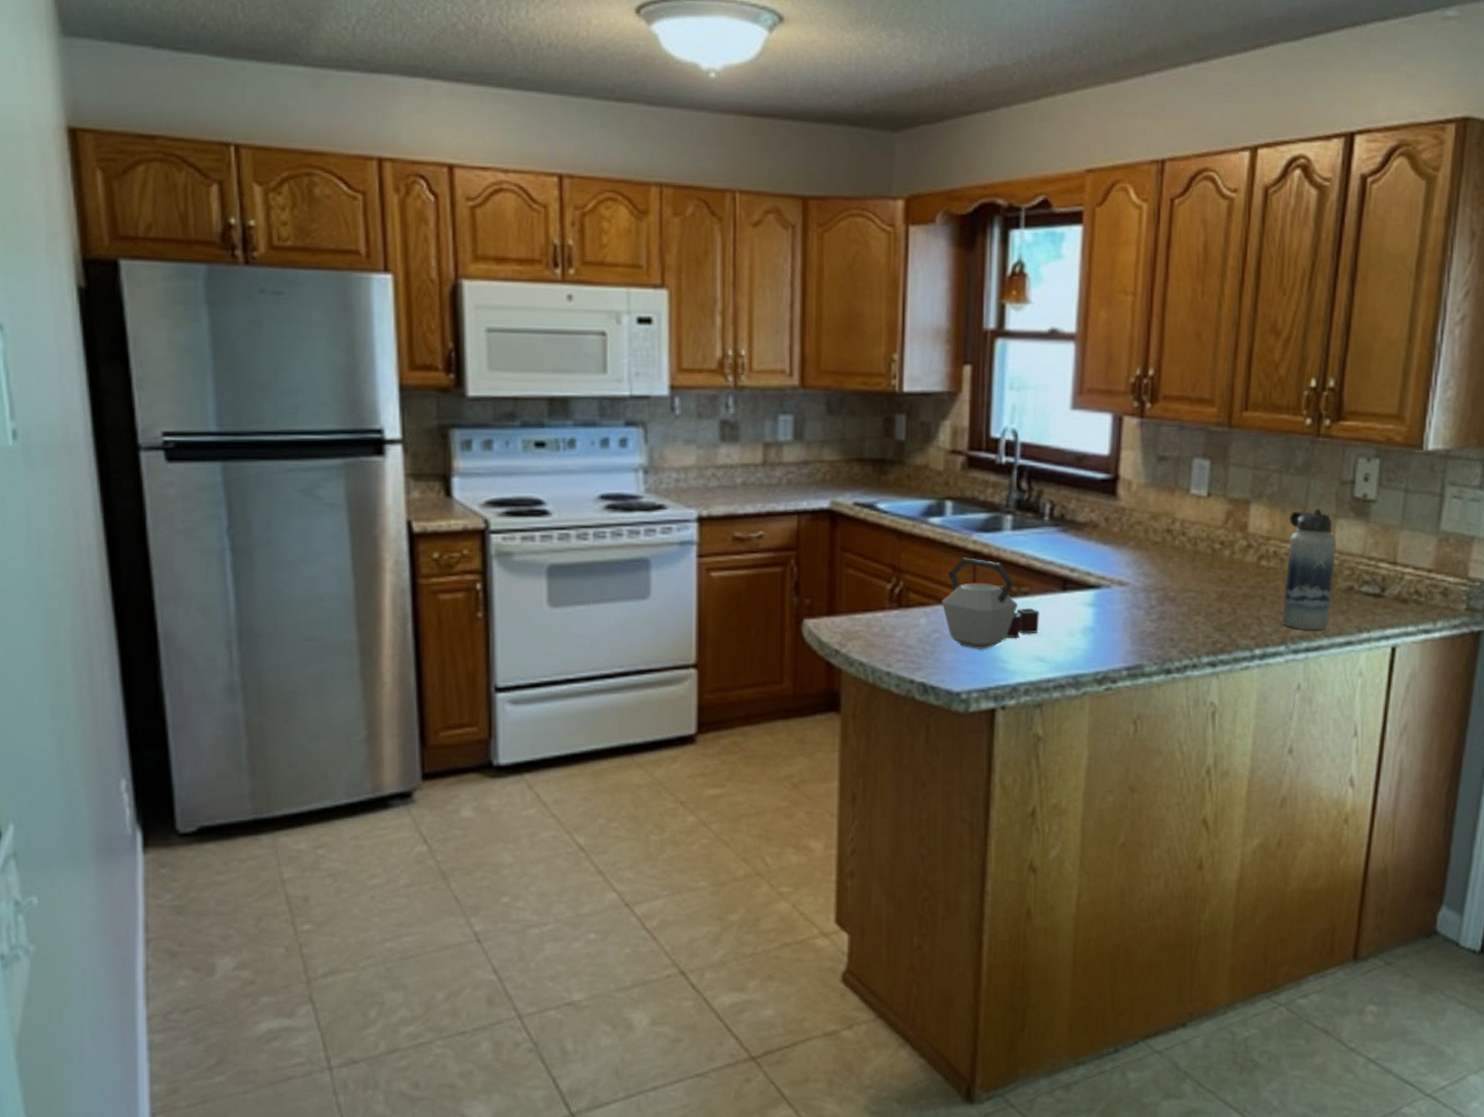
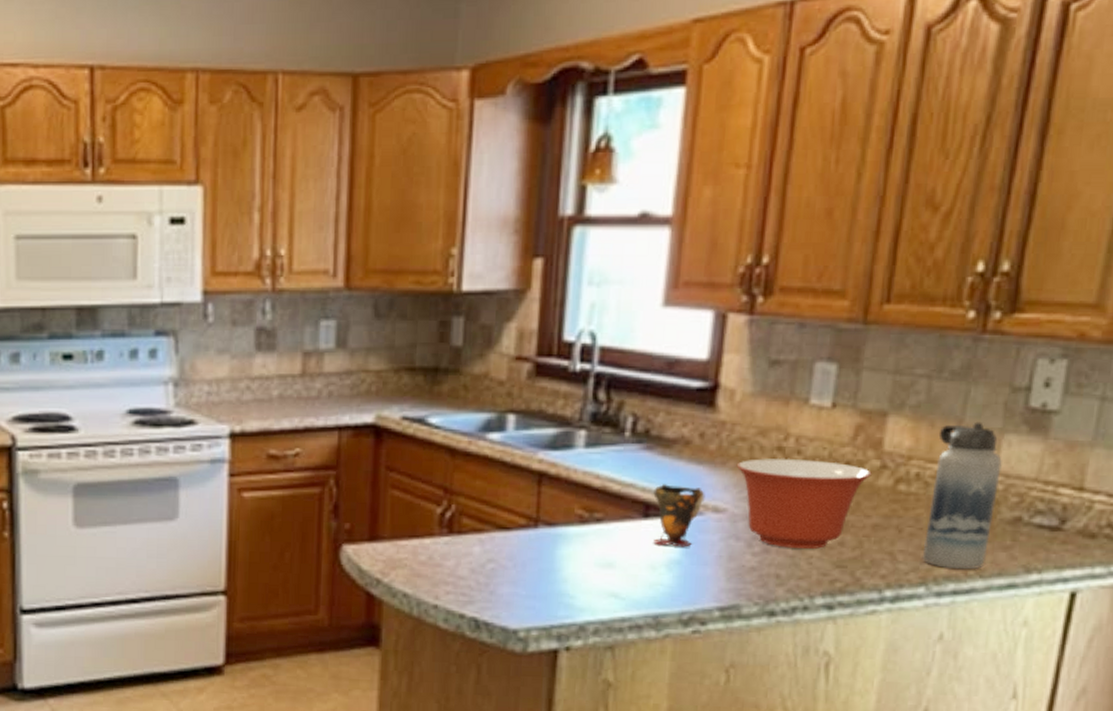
kettle: present [941,557,1039,649] -> none [499,478,615,582]
cup: none [1069,562,1111,616] -> present [653,484,705,547]
mixing bowl: none [1135,539,1240,615] -> present [736,459,872,549]

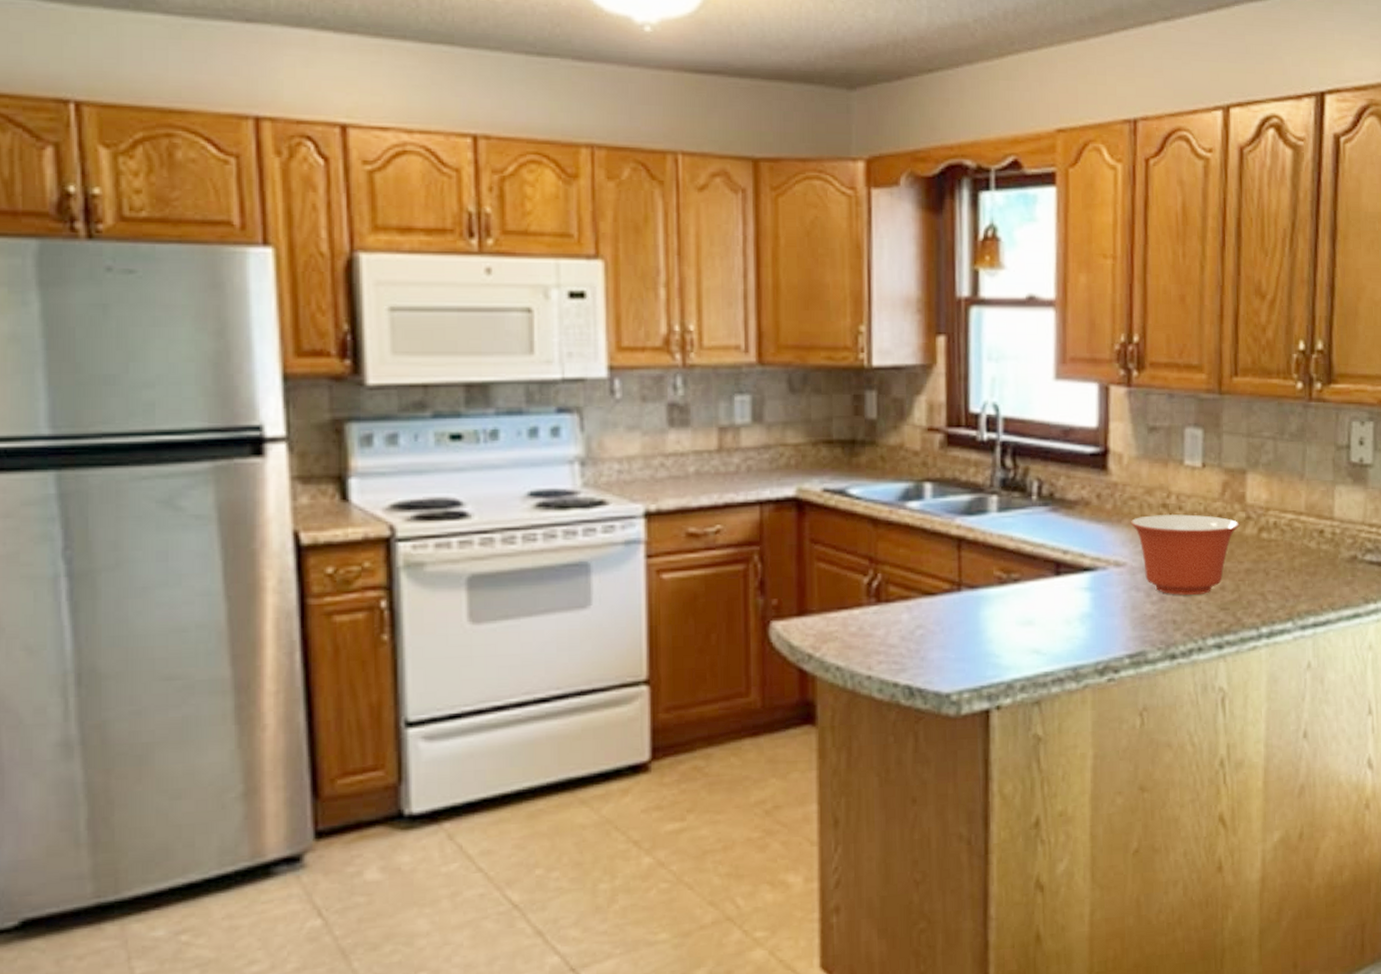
cup: present [653,484,705,547] -> none [1062,543,1107,601]
water bottle: present [922,421,1002,570] -> none [1286,476,1337,605]

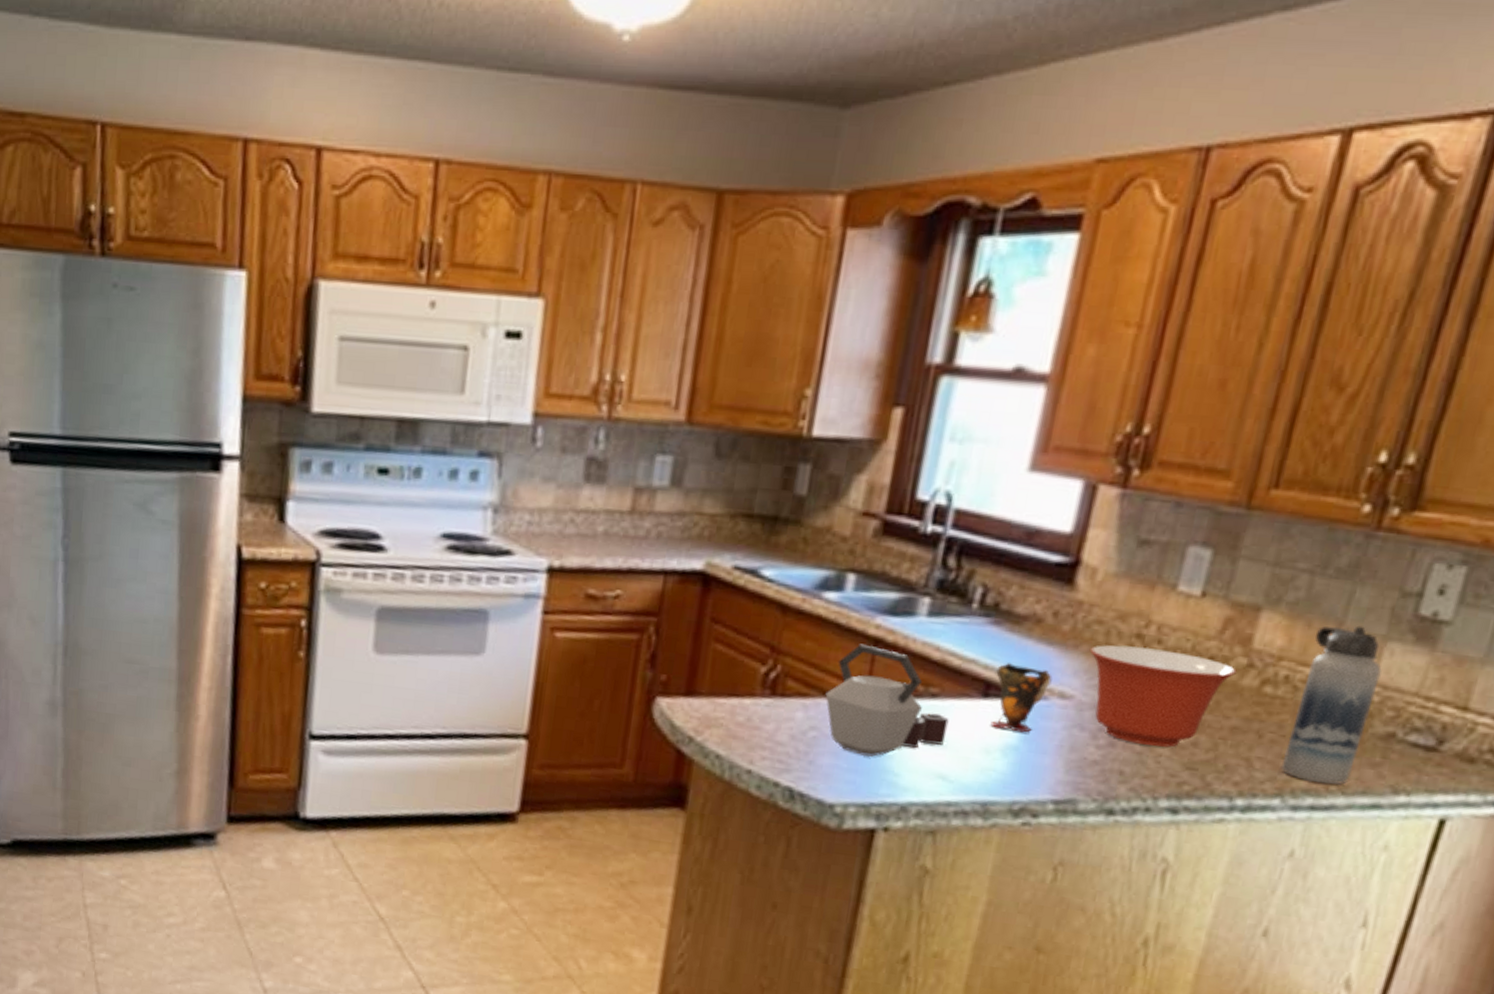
kettle: none [924,544,1033,644] -> present [825,644,949,757]
cup: none [1062,543,1107,601] -> present [990,663,1053,733]
water bottle: none [1286,476,1337,605] -> present [1281,625,1382,785]

